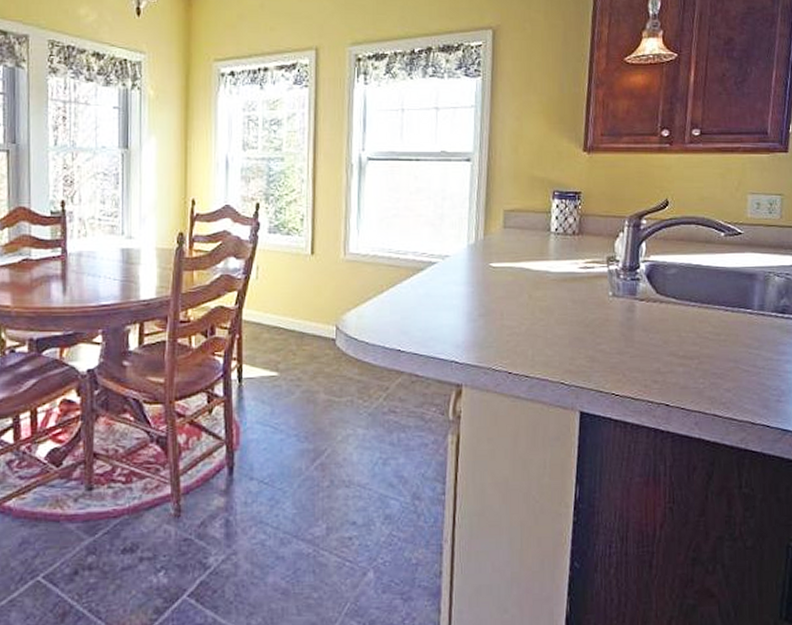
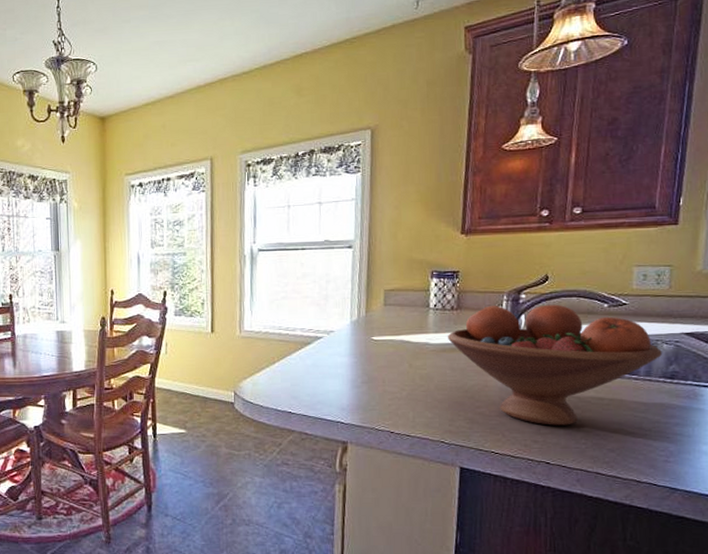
fruit bowl: none [569,231,774,364] -> present [448,304,662,426]

